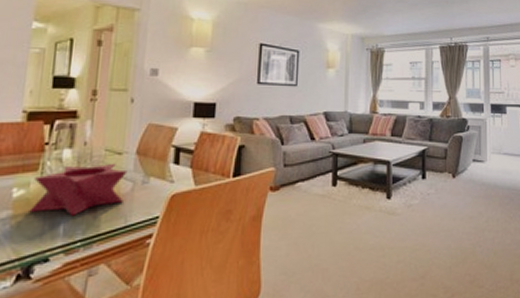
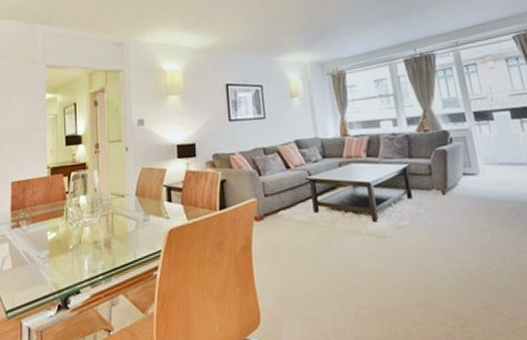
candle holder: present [29,163,128,216] -> none [61,204,131,253]

